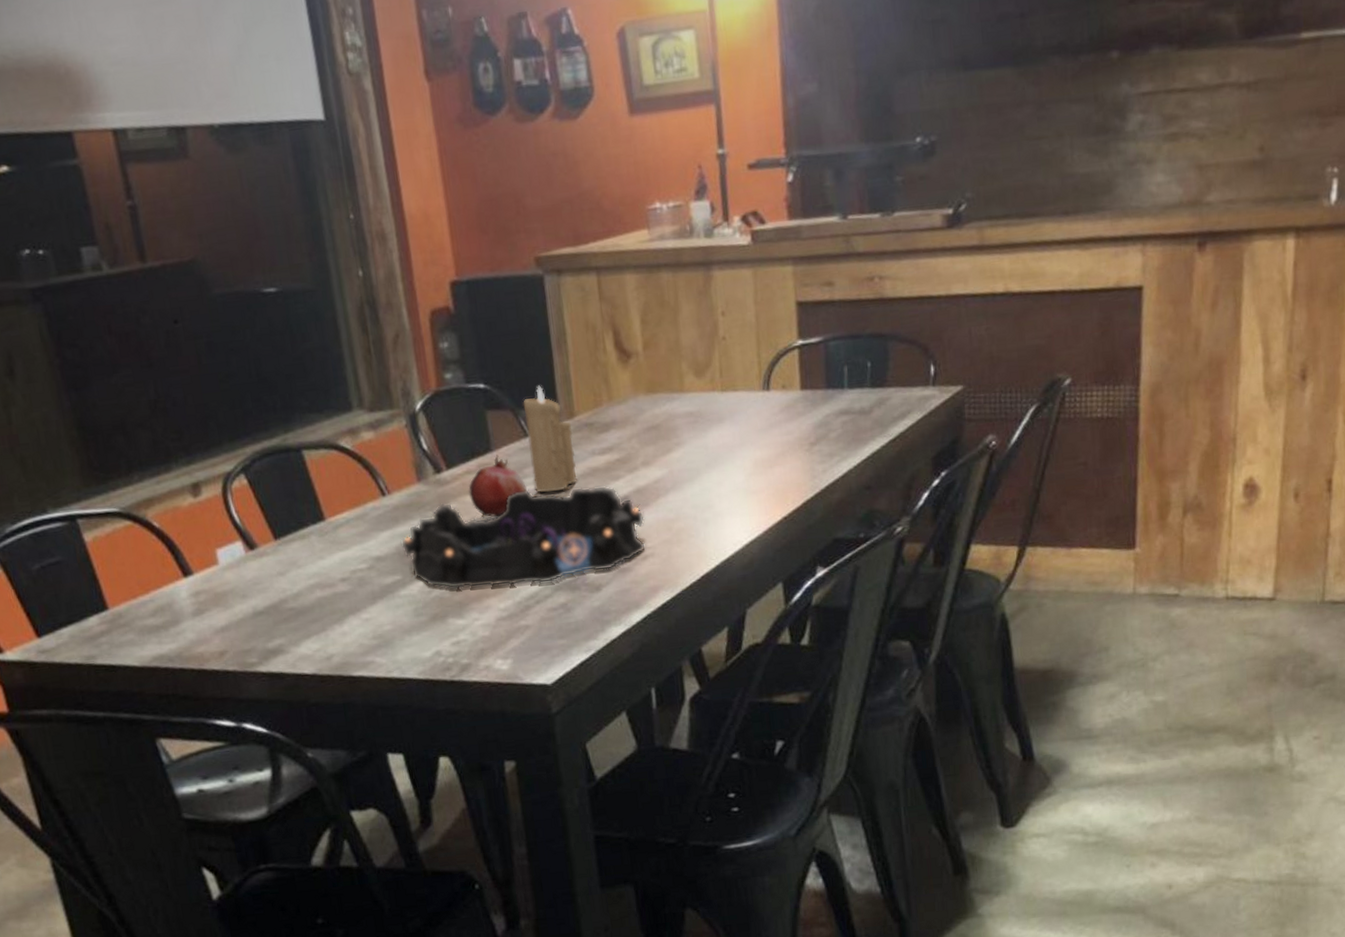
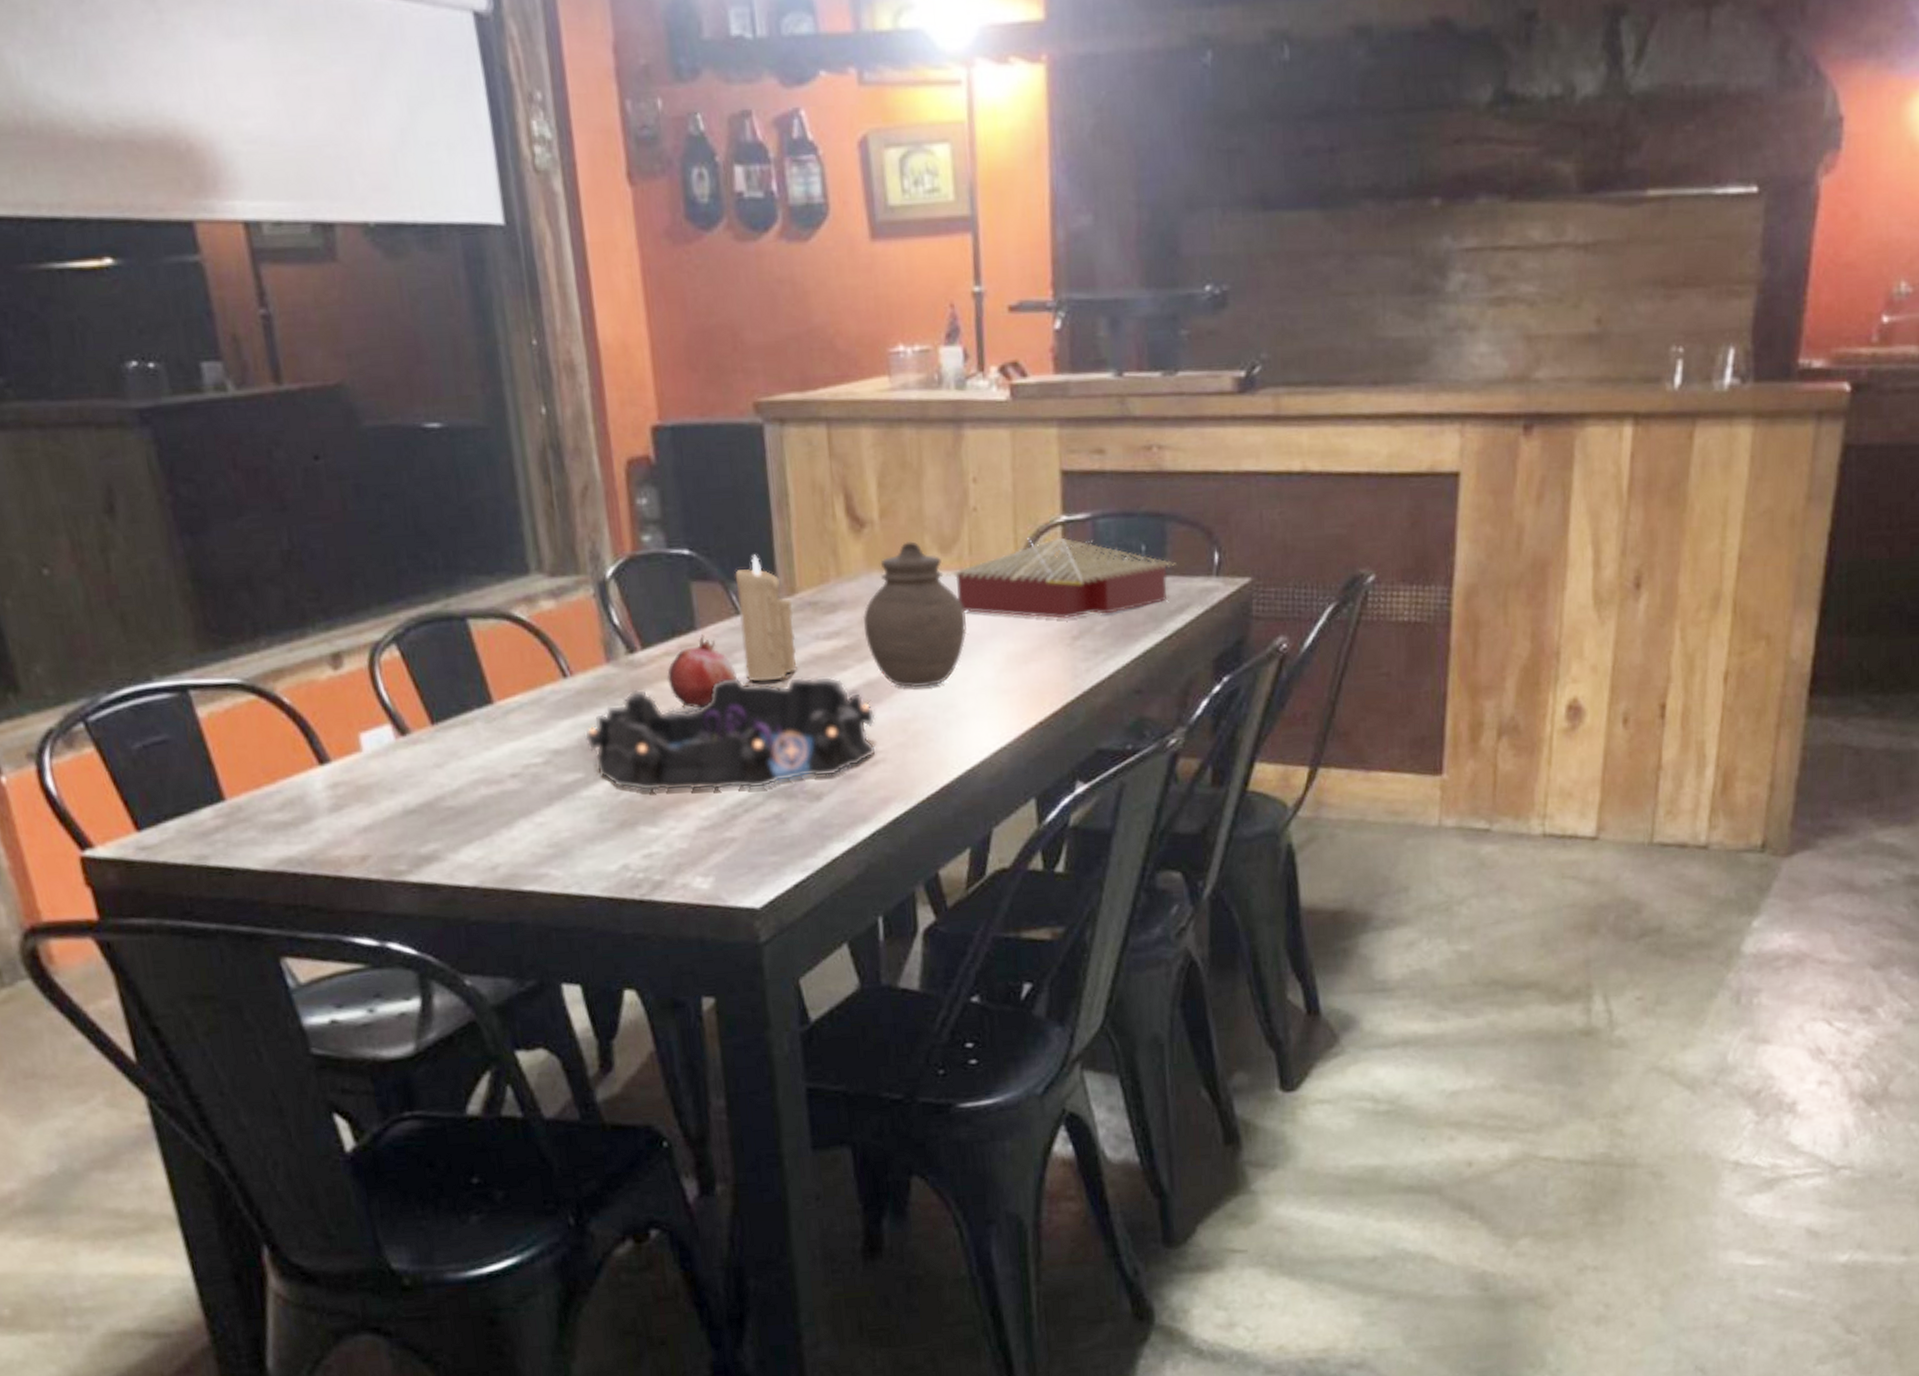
jar: none [631,368,720,493] -> present [862,541,967,688]
plant: none [700,358,898,428] -> present [945,537,1177,619]

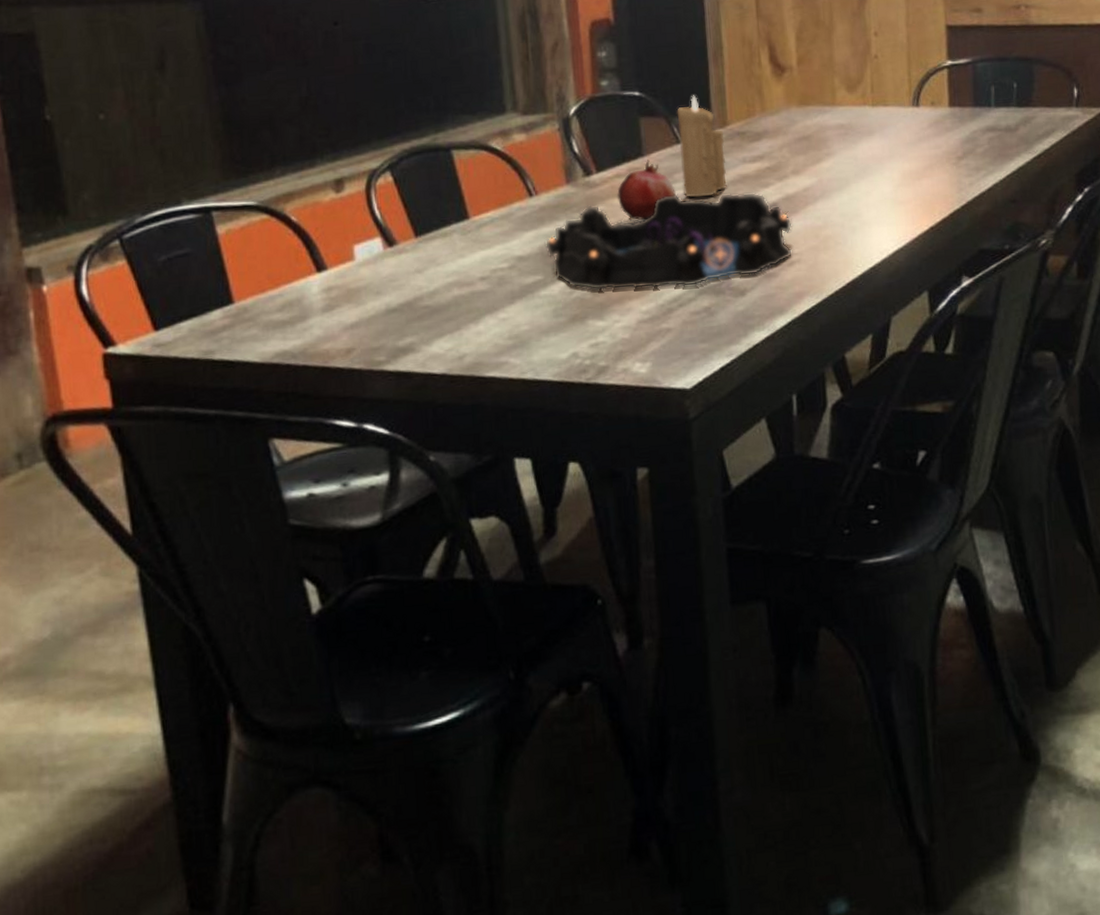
jar: present [862,541,967,688] -> none [782,83,869,201]
plant: present [945,537,1177,619] -> none [851,78,1043,143]

